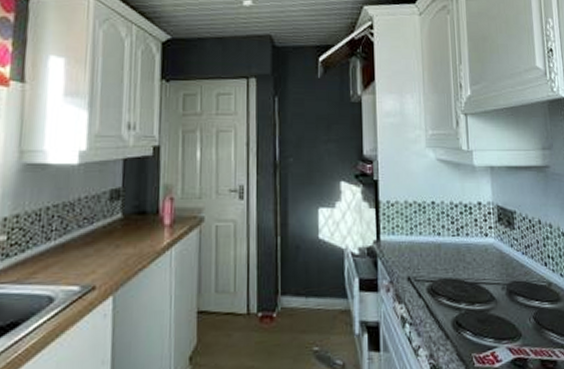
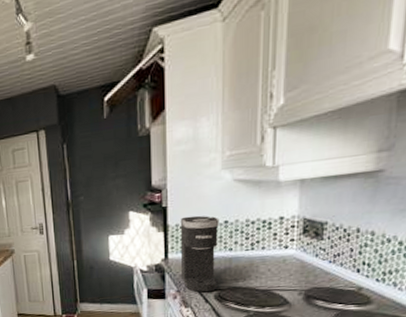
coffee maker: none [392,193,429,285] -> present [181,215,220,293]

